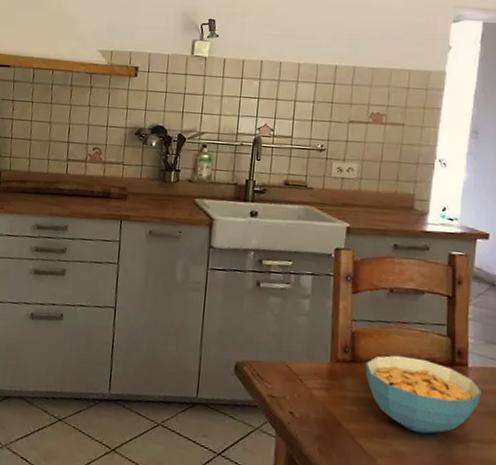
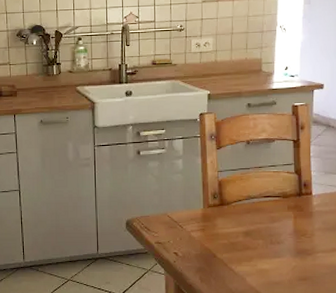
cereal bowl: present [365,355,482,434] -> none [232,194,324,253]

